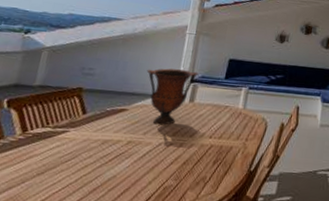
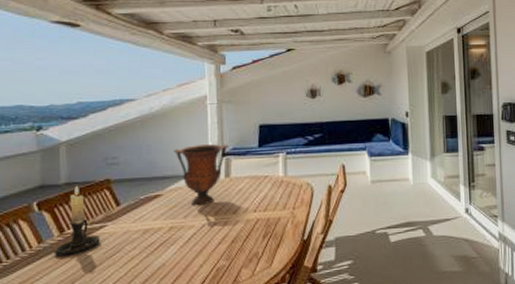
candle holder: none [11,89,60,156] -> present [53,185,100,256]

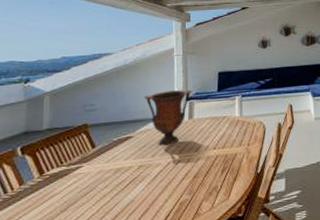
candle holder: present [53,185,100,256] -> none [33,130,76,197]

